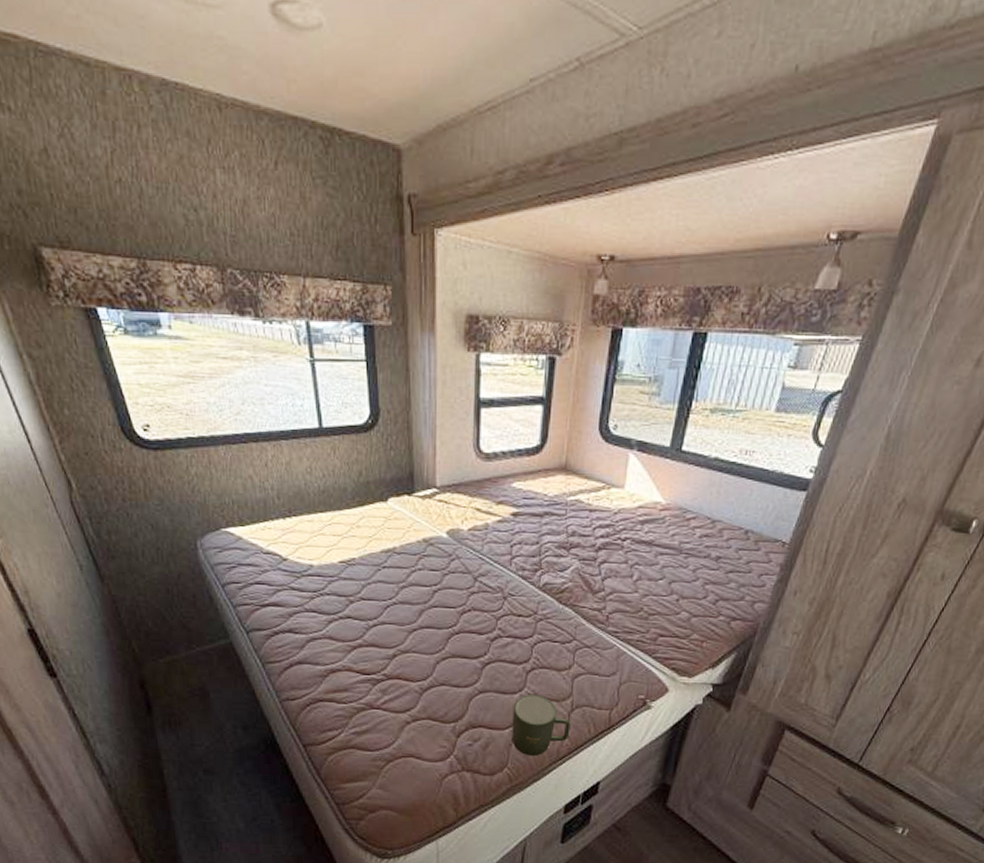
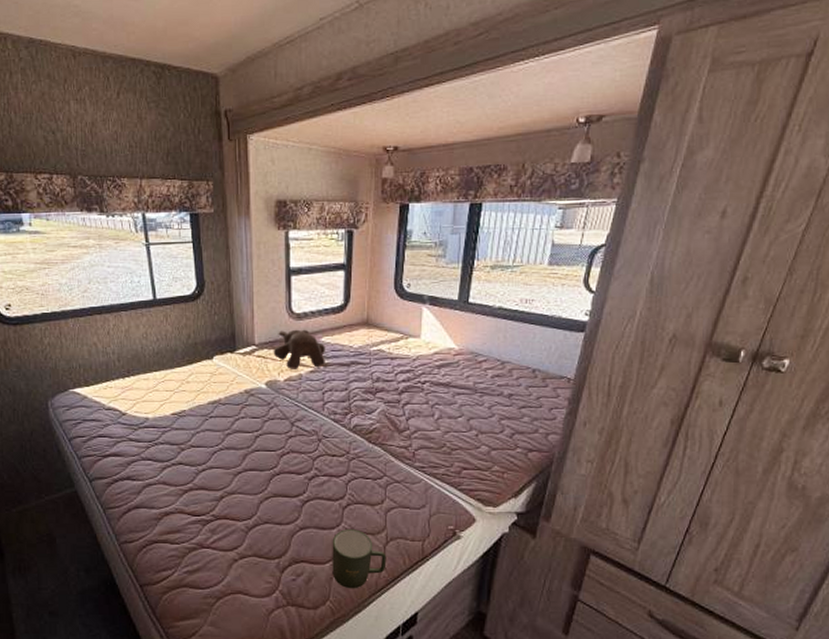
teddy bear: none [456,471,518,518] -> present [273,329,326,369]

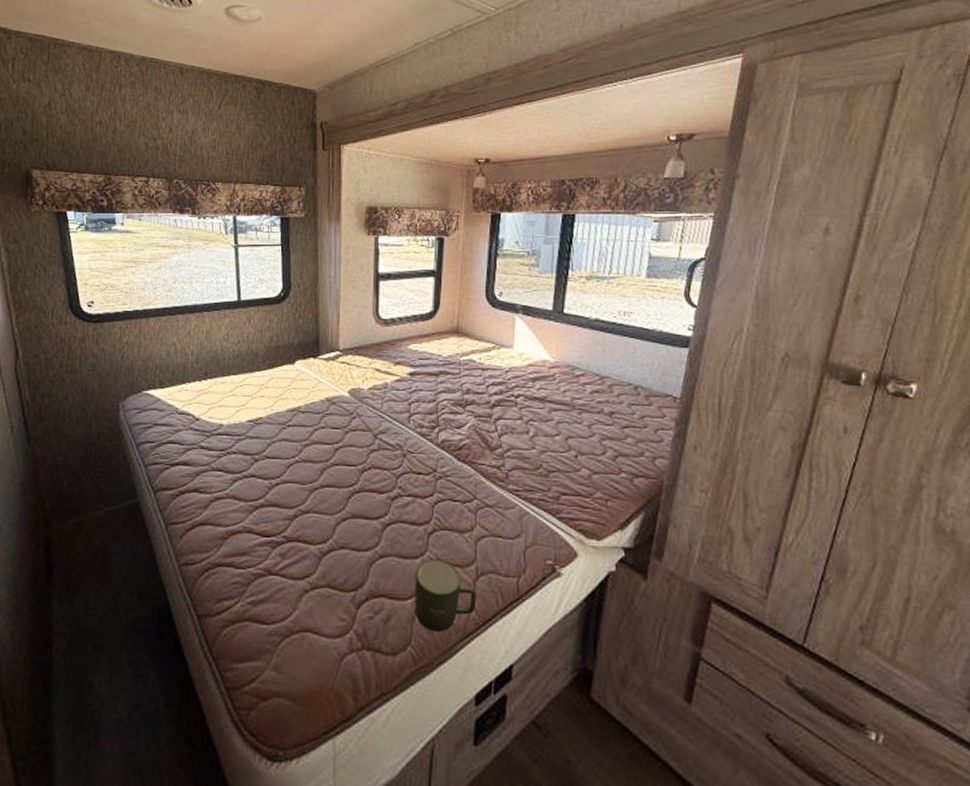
teddy bear: present [273,329,326,369] -> none [358,335,414,378]

